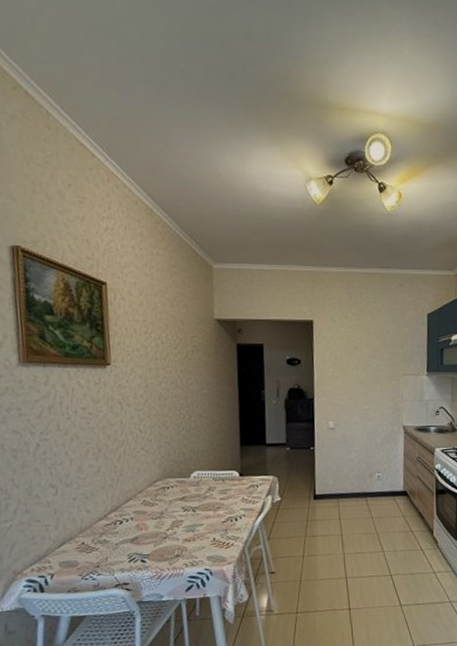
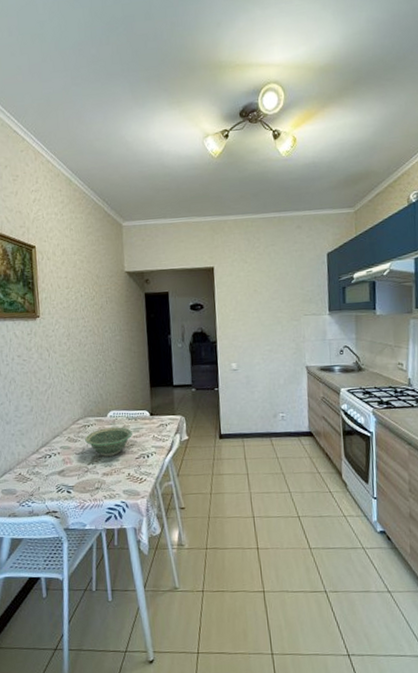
bowl: none [164,488,220,521] -> present [85,427,133,457]

